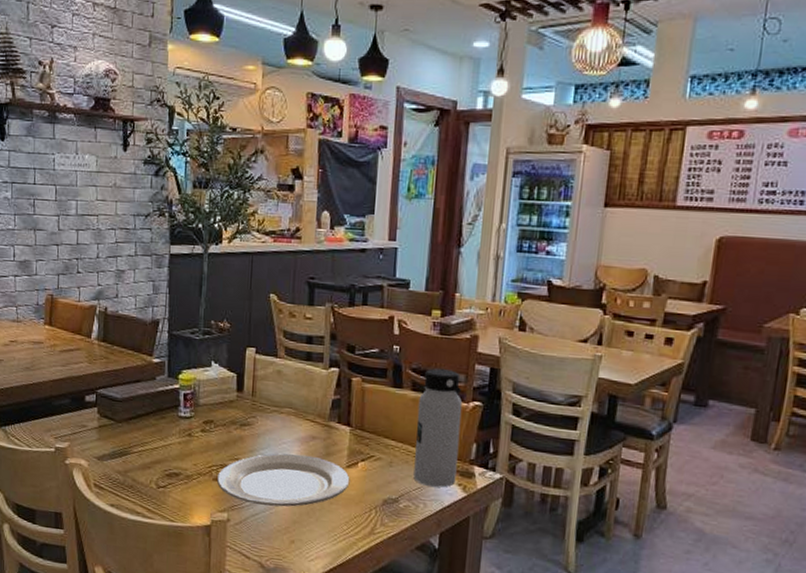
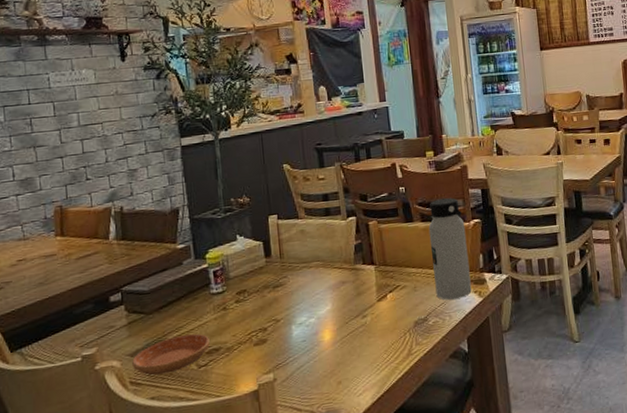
saucer: none [98,450,171,486] -> present [132,333,210,376]
plate: present [217,453,350,507] -> none [258,299,383,358]

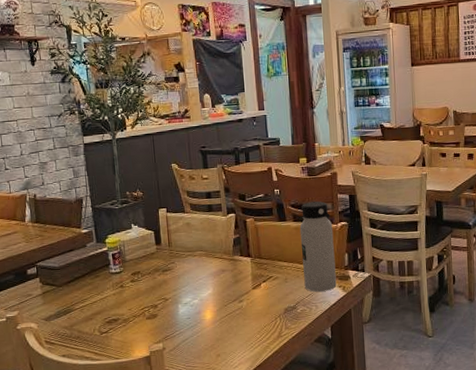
saucer: present [132,333,210,376] -> none [46,305,110,338]

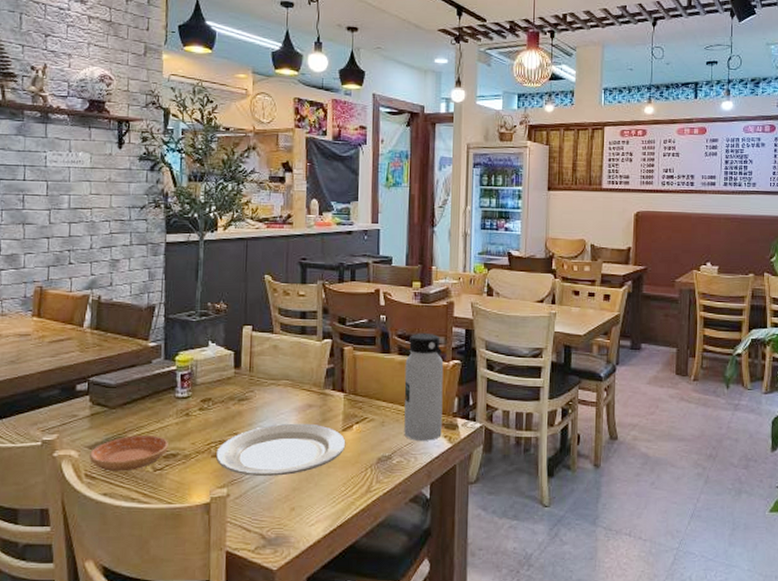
saucer: none [46,305,110,338] -> present [90,435,168,472]
plate: none [150,285,257,332] -> present [216,423,346,476]

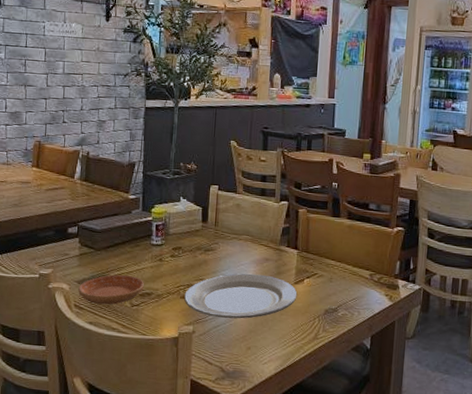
water bottle: present [404,333,444,441] -> none [349,201,389,298]

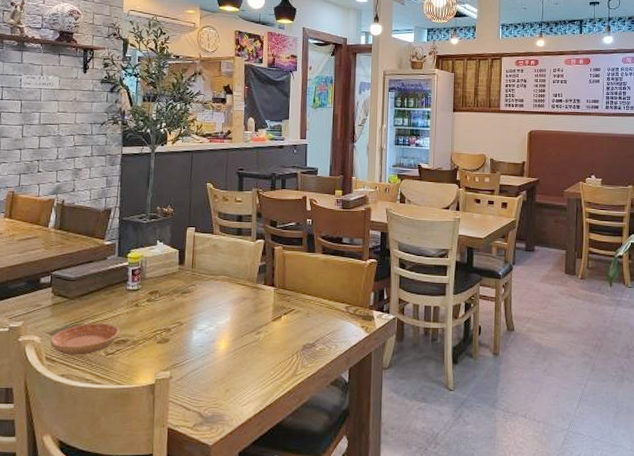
plate: present [184,273,298,319] -> none [161,313,275,361]

